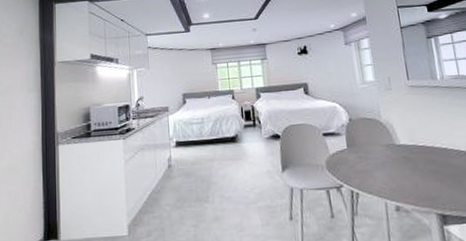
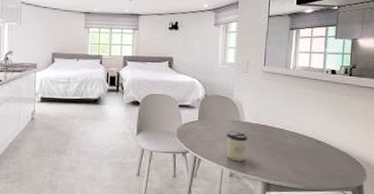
cup: none [382,156,410,192] -> present [226,131,248,162]

